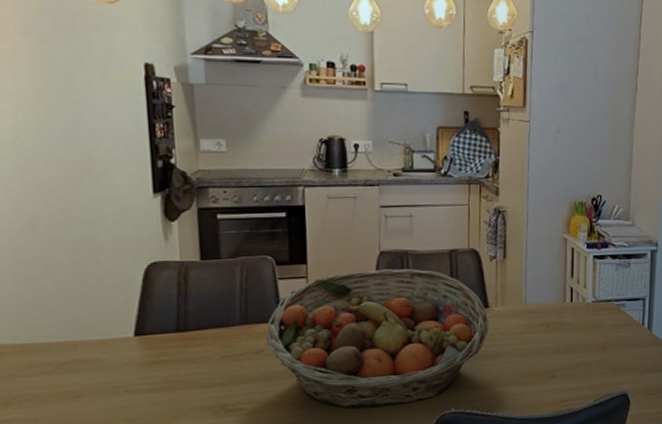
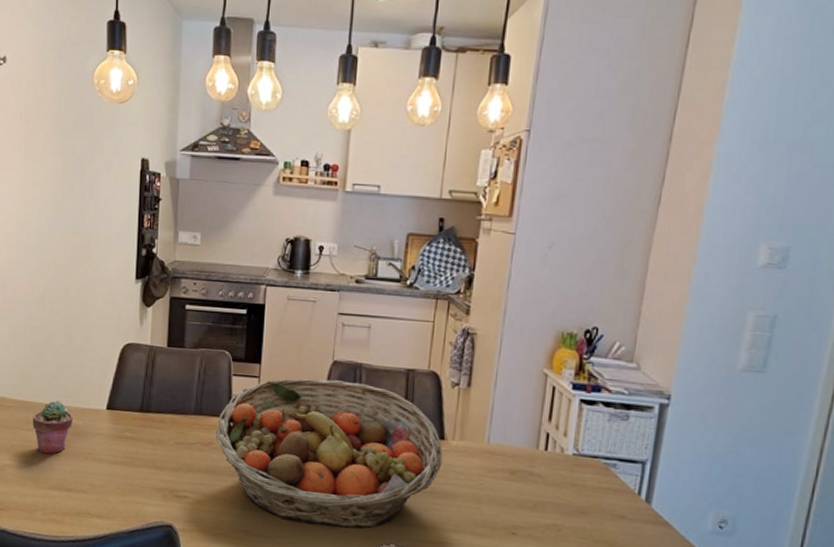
potted succulent: none [37,336,93,398] -> present [32,400,73,454]

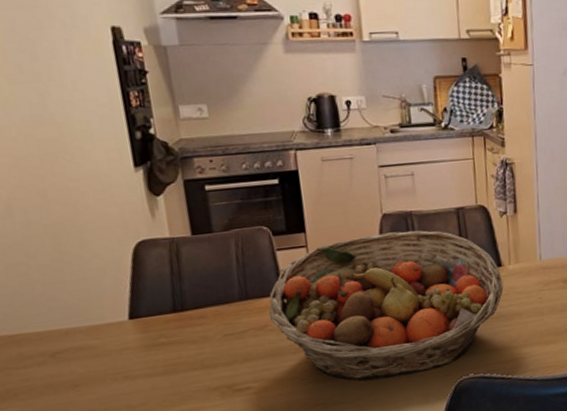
potted succulent: present [32,400,73,454] -> none [29,324,88,389]

